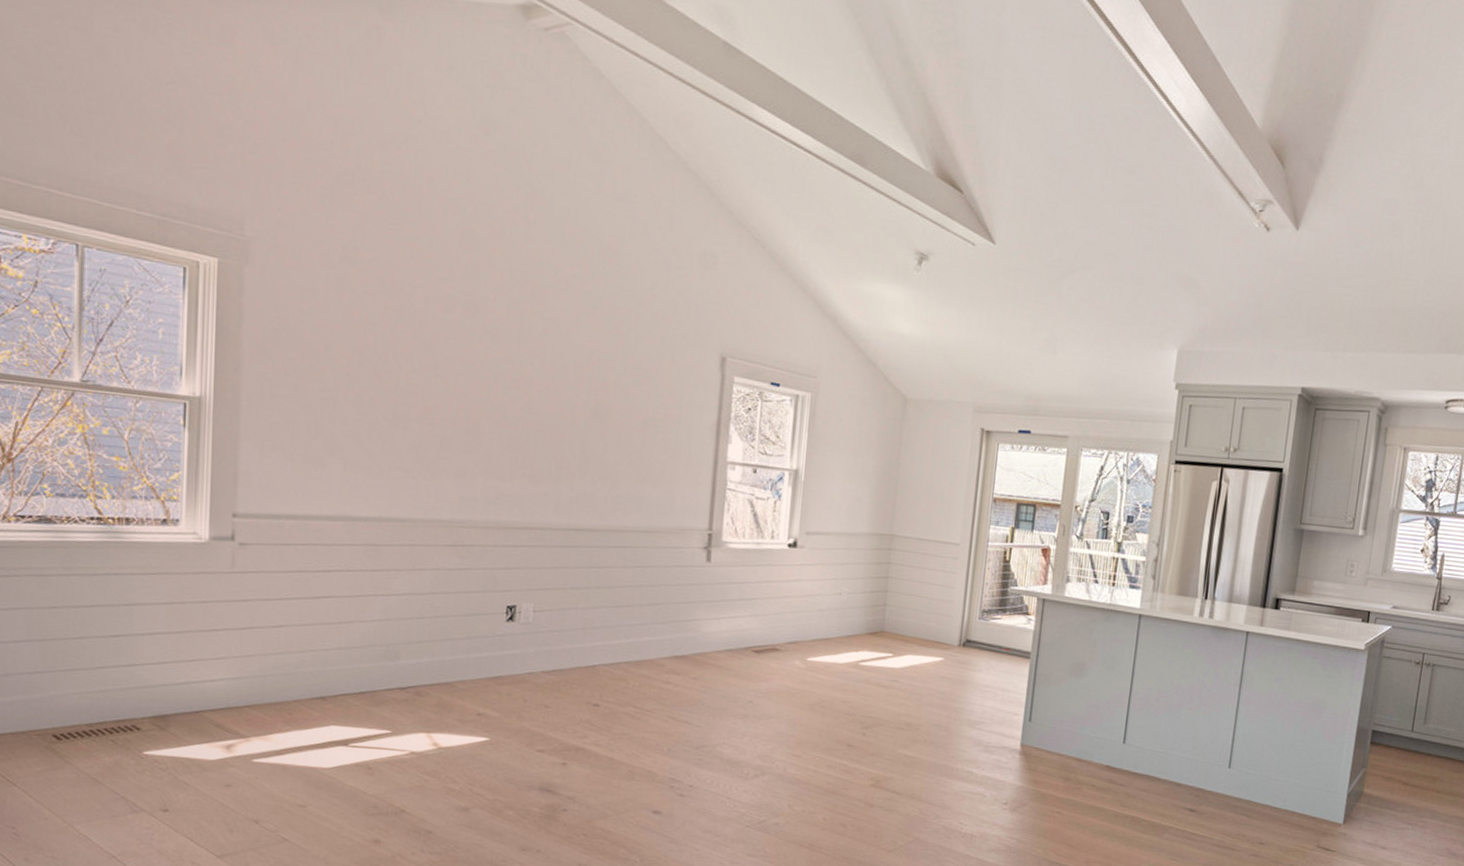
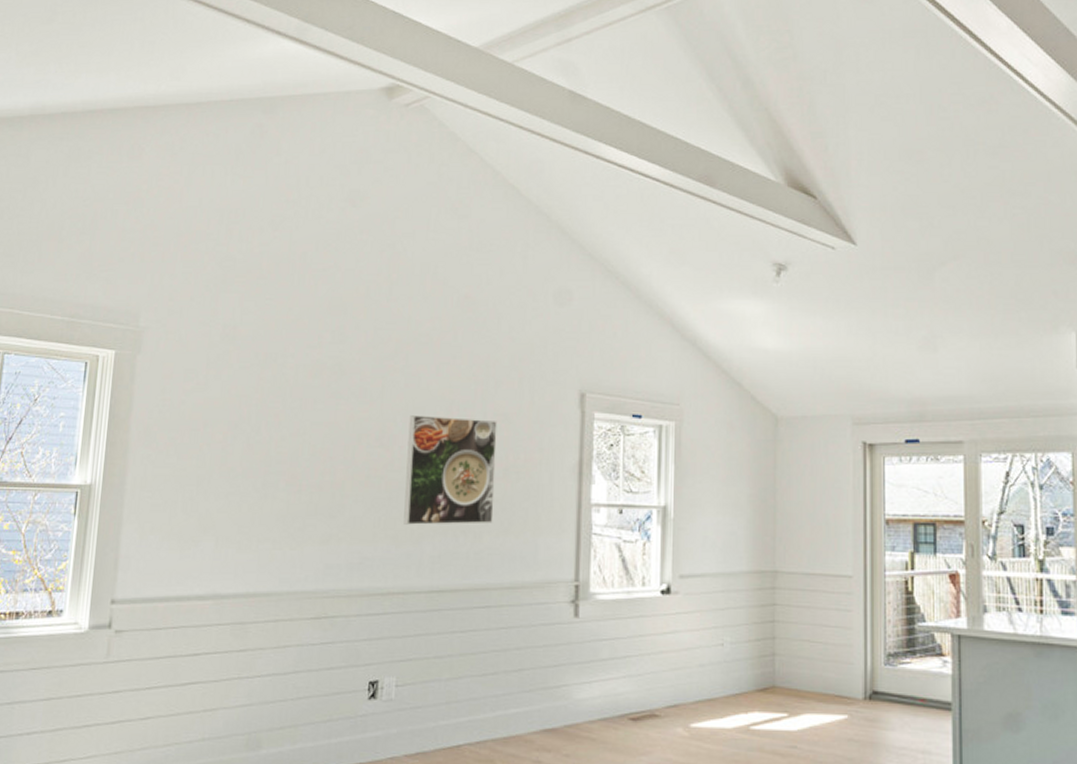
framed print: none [541,361,638,471] -> present [403,415,497,525]

